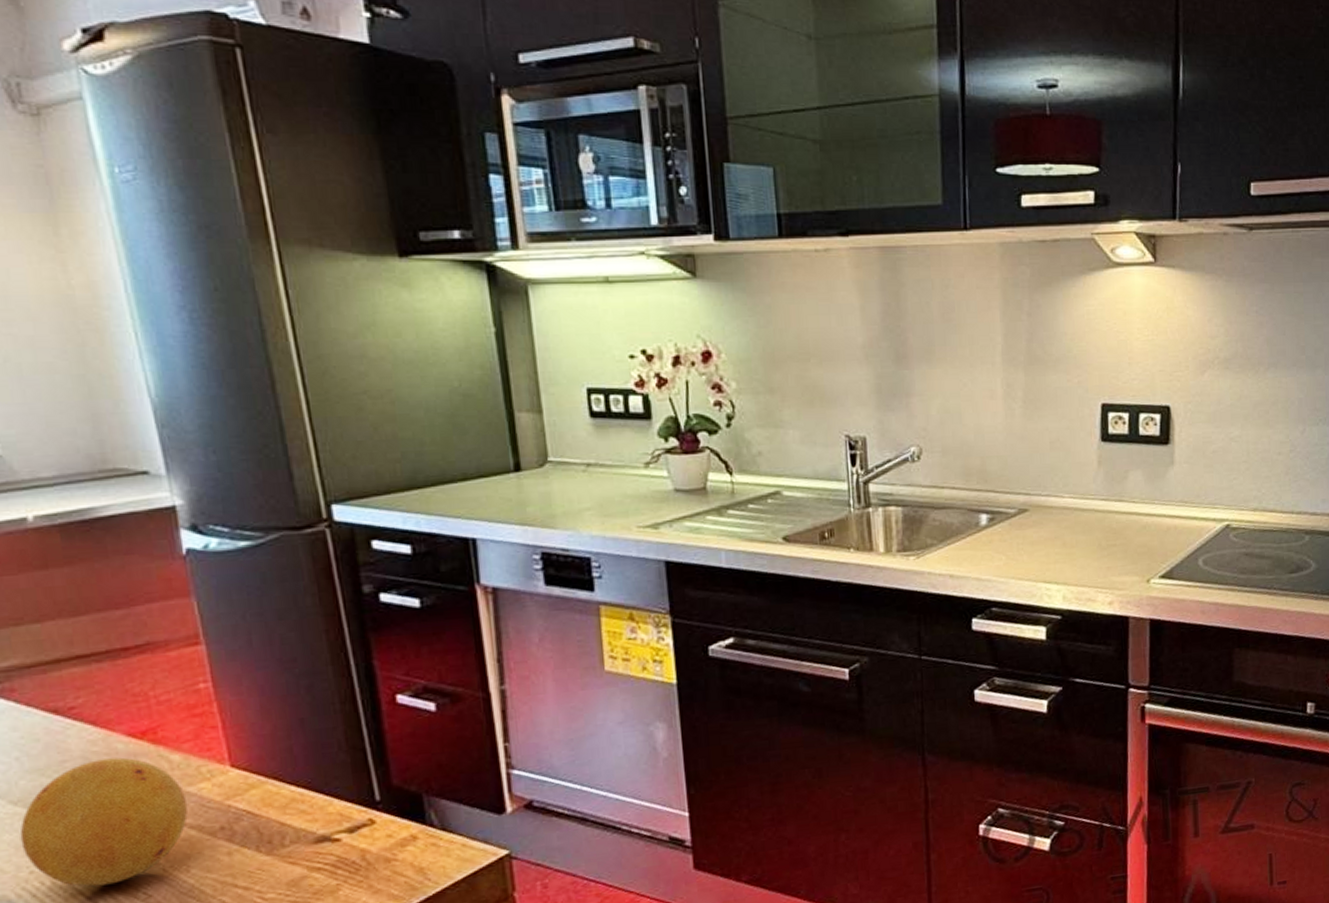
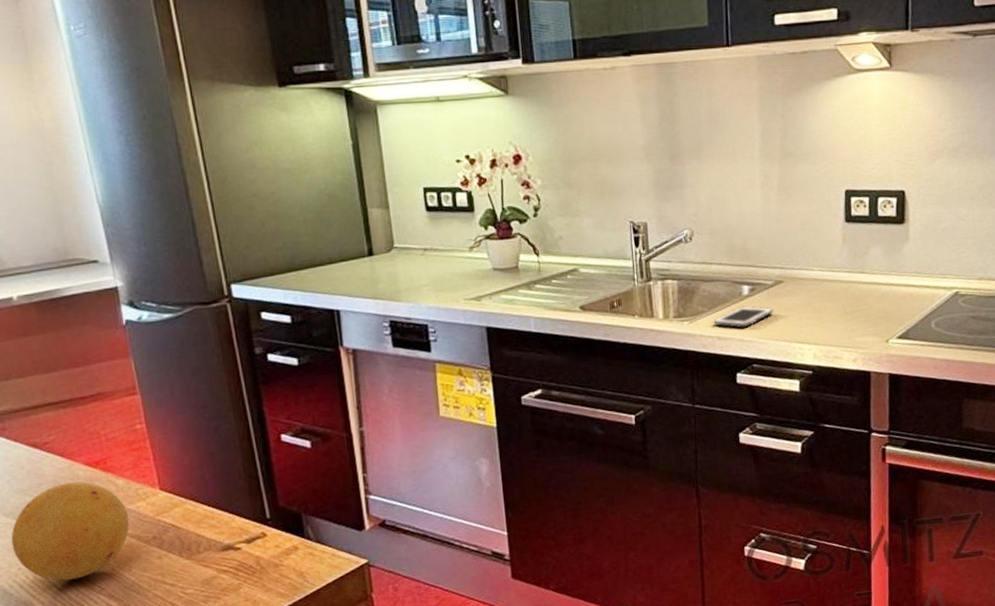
cell phone: none [944,538,1017,565] -> present [713,306,774,328]

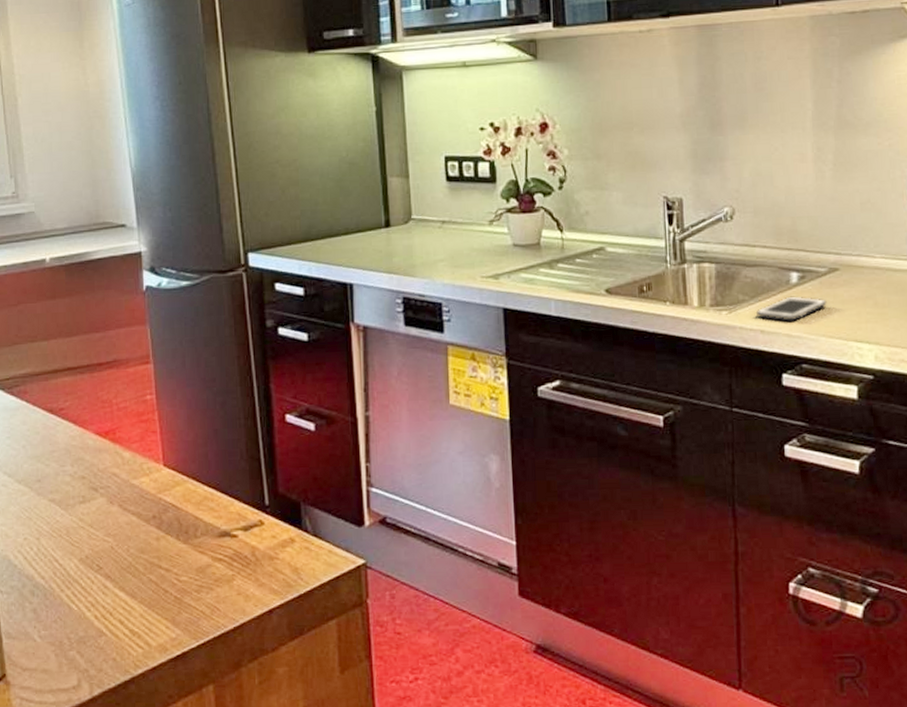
fruit: present [11,481,130,581] -> none [20,451,132,556]

